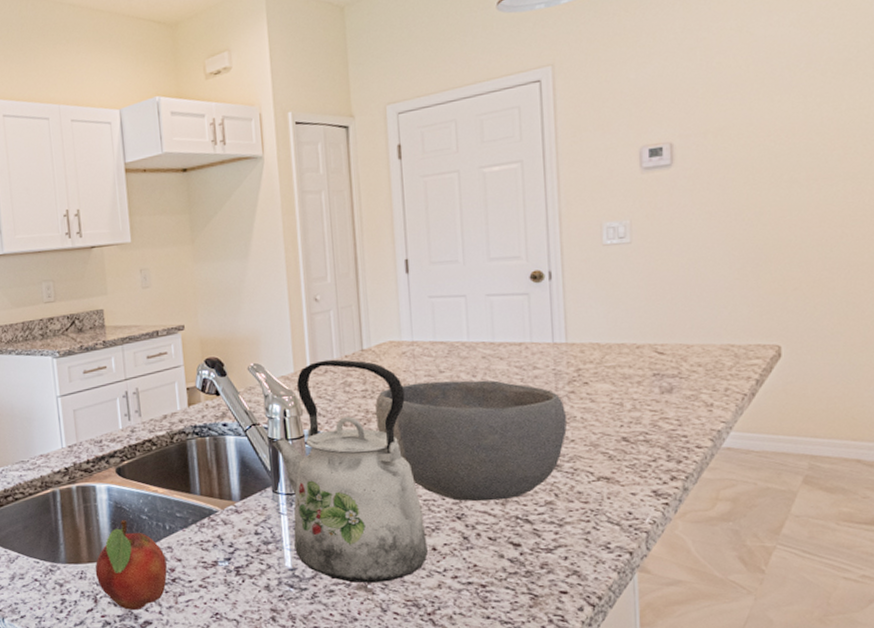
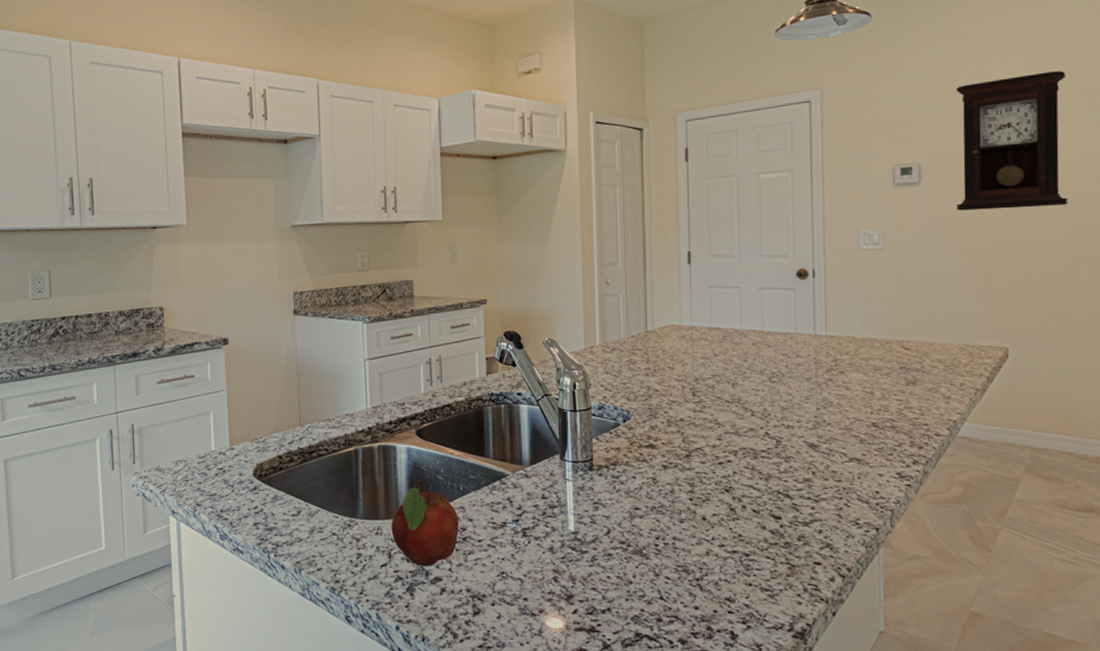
kettle: present [271,359,428,583] -> none [561,338,698,548]
bowl: present [374,380,567,502] -> none [656,363,825,476]
pendulum clock: none [713,22,851,194] -> present [956,71,1068,211]

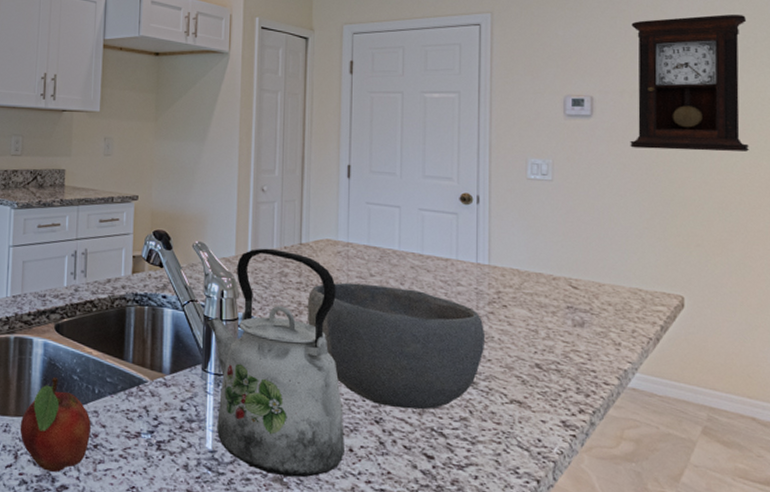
kettle: none [561,338,698,548] -> present [206,248,345,478]
bowl: none [656,363,825,476] -> present [307,282,486,410]

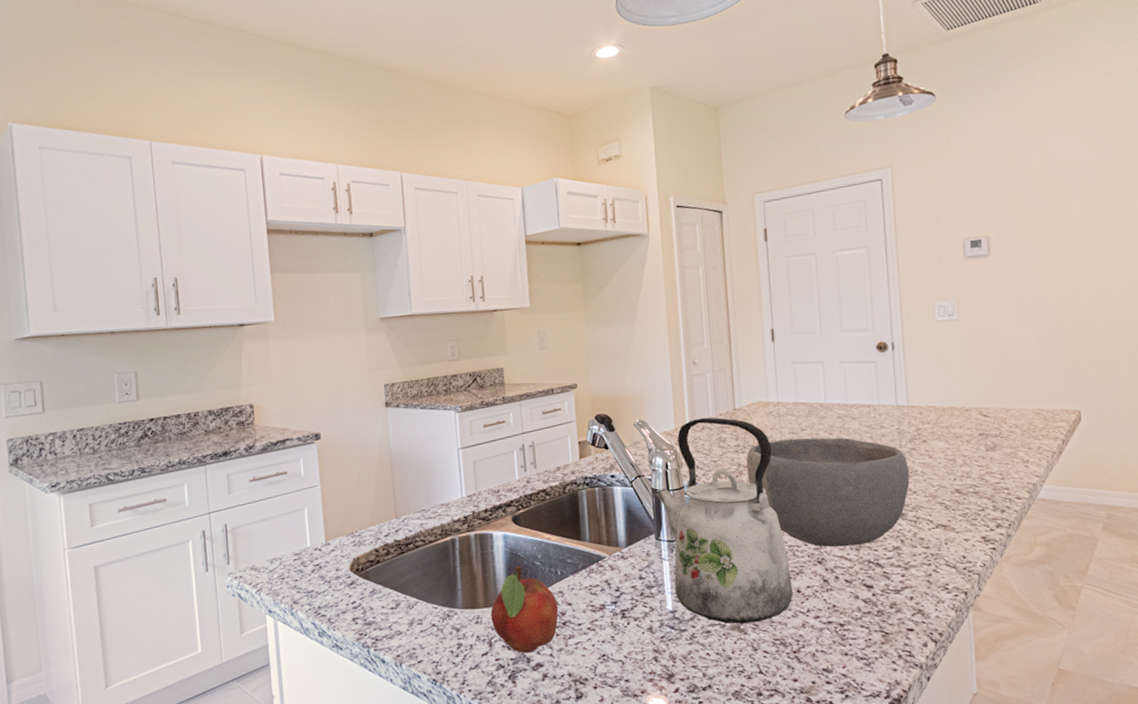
pendulum clock: present [630,14,749,152] -> none [1019,143,1129,280]

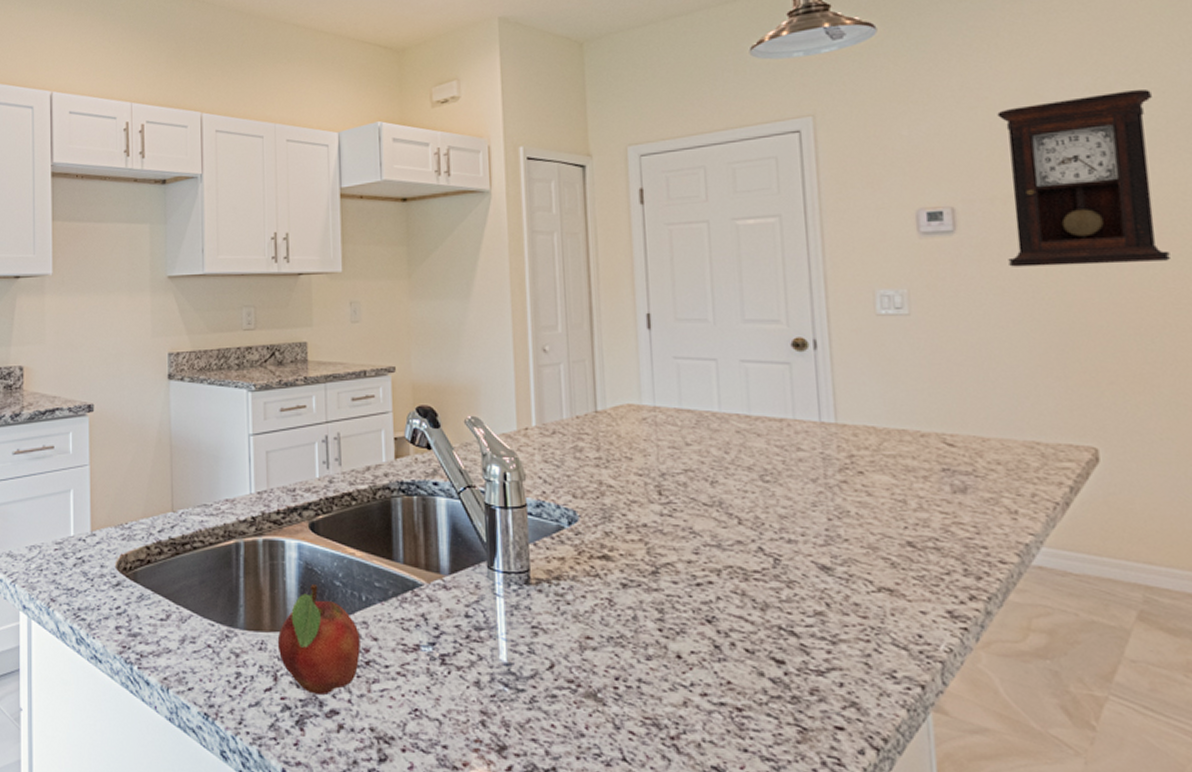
kettle: present [654,417,793,624] -> none [488,419,671,692]
bowl: present [746,437,910,547] -> none [609,455,839,605]
pendulum clock: none [1019,143,1129,280] -> present [997,90,1170,267]

